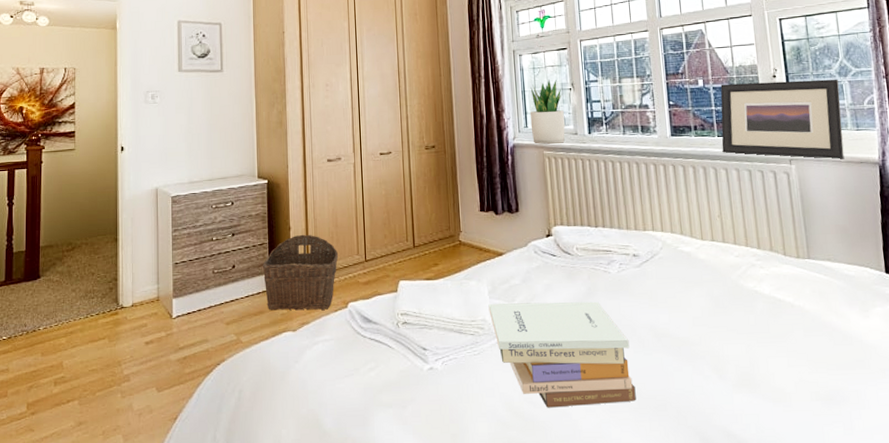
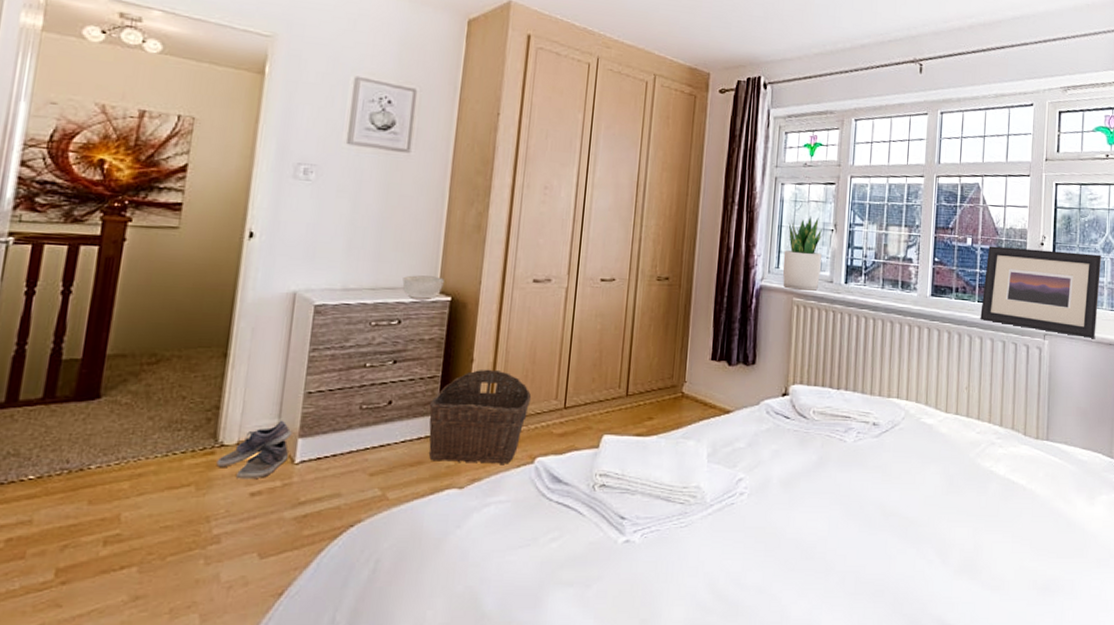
shoe: none [120,285,168,332] -> present [216,420,292,480]
bowl: none [230,165,261,185] -> present [402,275,444,301]
books: present [488,301,636,408] -> none [704,468,855,591]

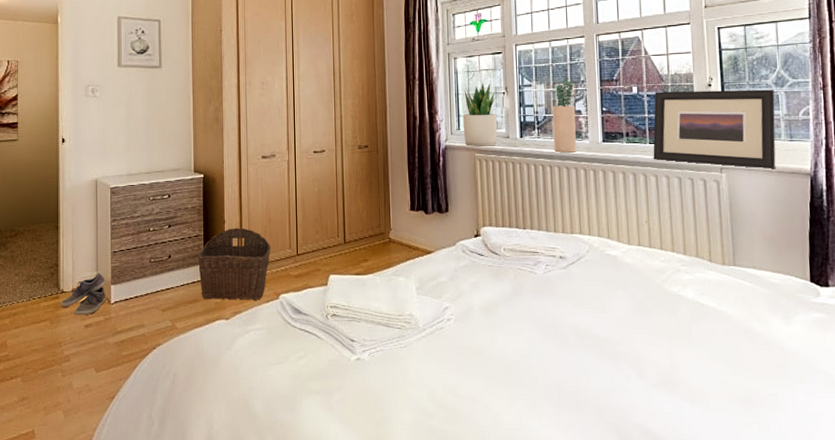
bowl: present [402,275,444,301] -> none [168,160,197,179]
vase: none [879,216,908,306] -> present [552,74,577,154]

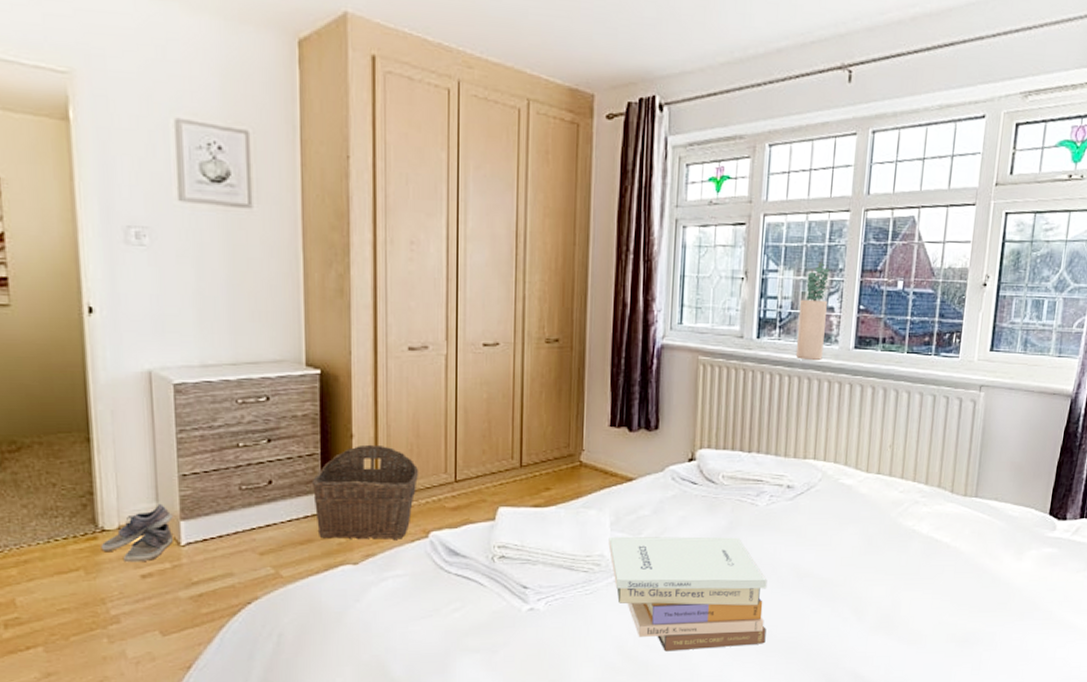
books: none [415,299,557,400] -> present [608,536,767,652]
planter: present [462,83,497,148] -> none [686,263,732,349]
picture frame: present [653,89,776,169] -> none [909,289,1053,389]

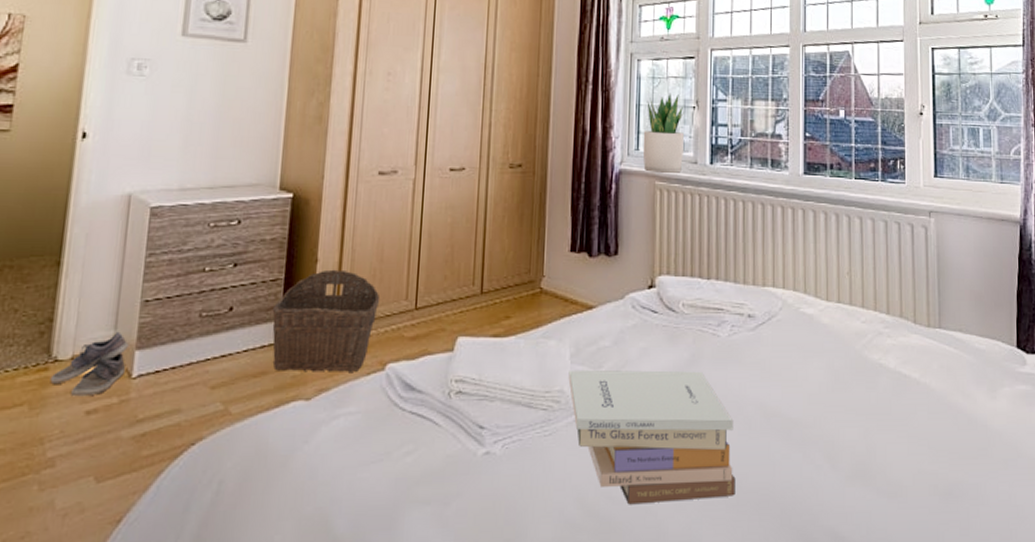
planter: none [686,263,732,349] -> present [642,93,684,174]
vase: present [795,258,830,361] -> none [748,89,775,187]

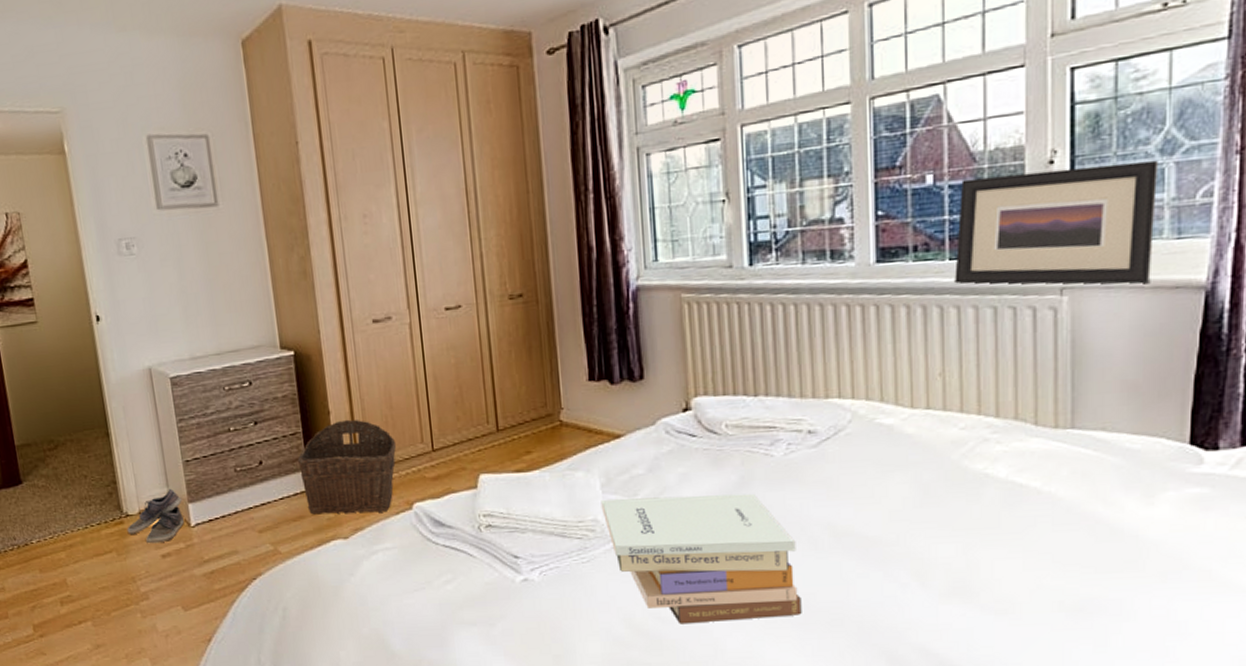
planter: present [642,93,684,174] -> none [661,188,714,285]
picture frame: none [858,118,987,215] -> present [955,160,1158,285]

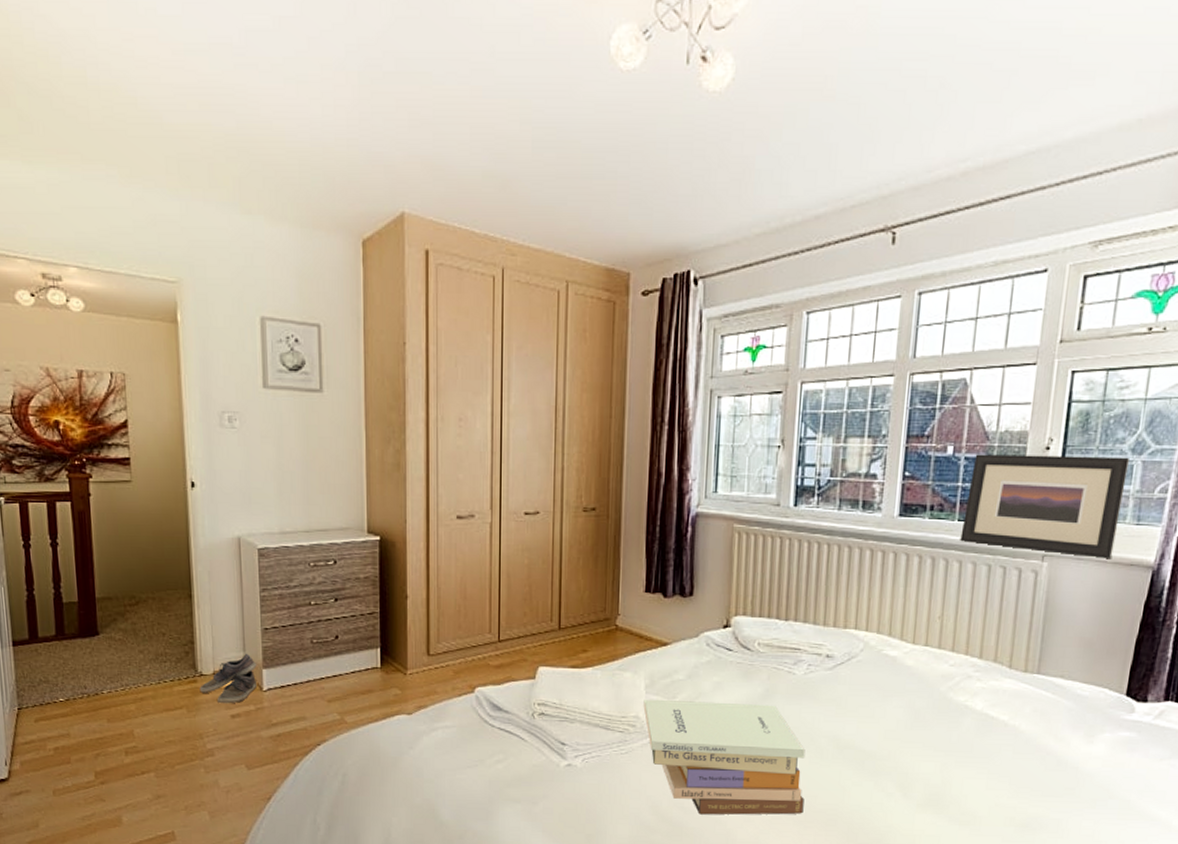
wicker basket: present [297,419,396,515] -> none [372,605,465,693]

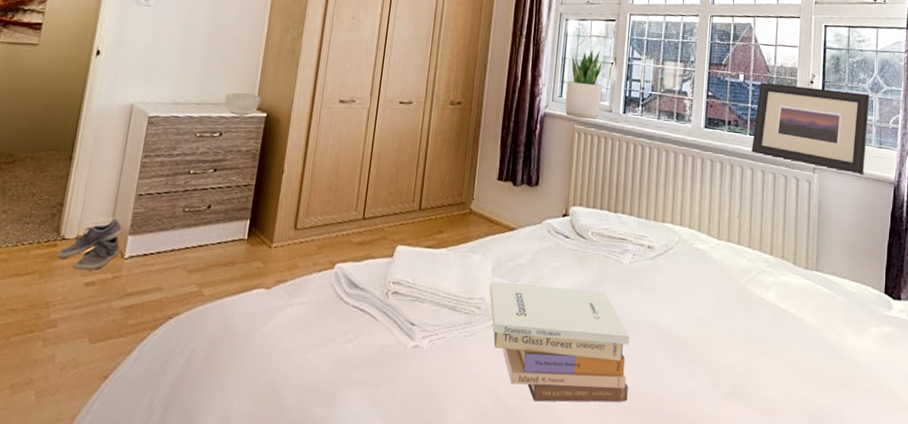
bowl: none [333,516,371,541] -> present [224,92,261,116]
planter: none [721,432,768,517] -> present [565,49,603,120]

